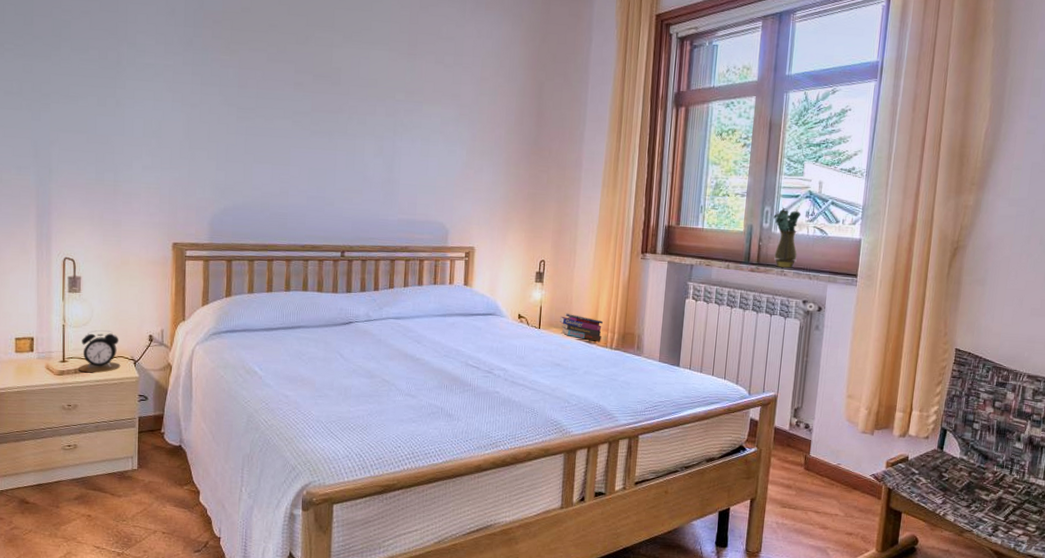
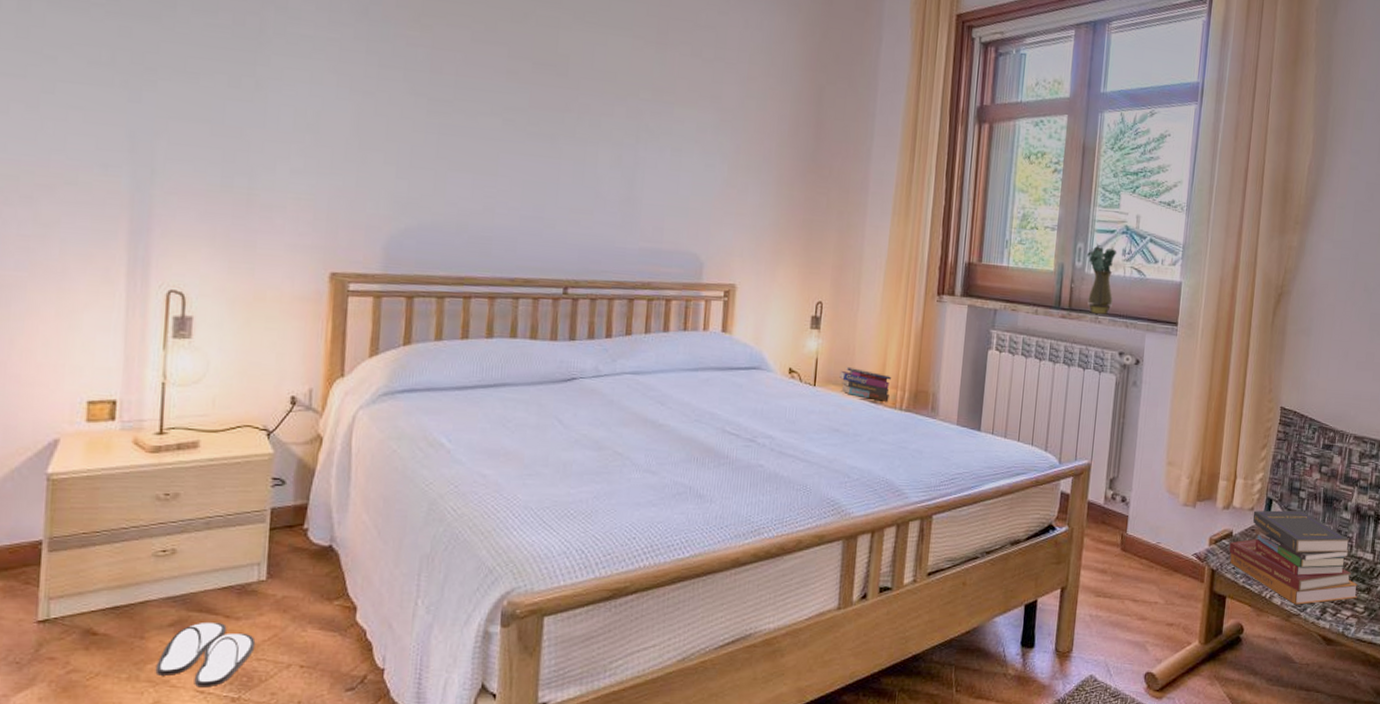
slippers: none [67,498,132,544] -> present [155,623,256,688]
alarm clock: present [79,329,121,373] -> none [184,389,248,449]
books: none [904,439,1030,522] -> present [1228,510,1358,605]

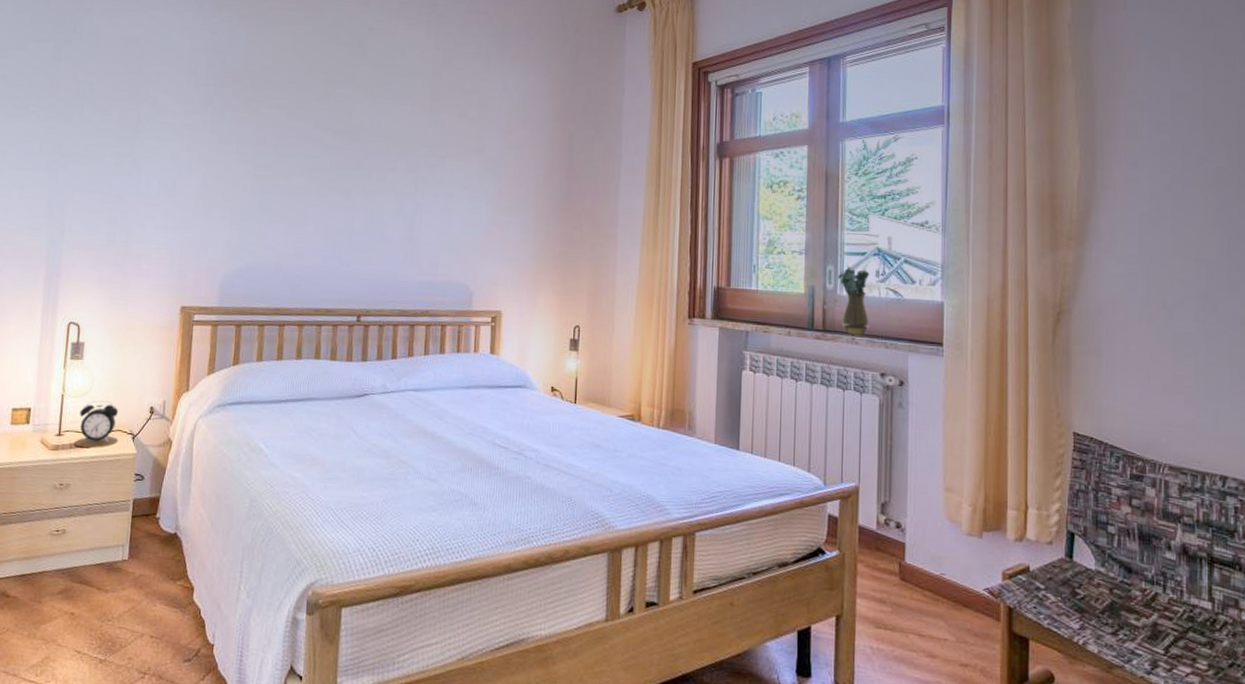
slippers: present [155,623,256,688] -> none [47,593,119,649]
alarm clock: none [184,389,248,449] -> present [74,400,119,449]
books: present [840,366,891,402] -> none [598,385,647,419]
books: present [1228,510,1358,605] -> none [1027,545,1197,655]

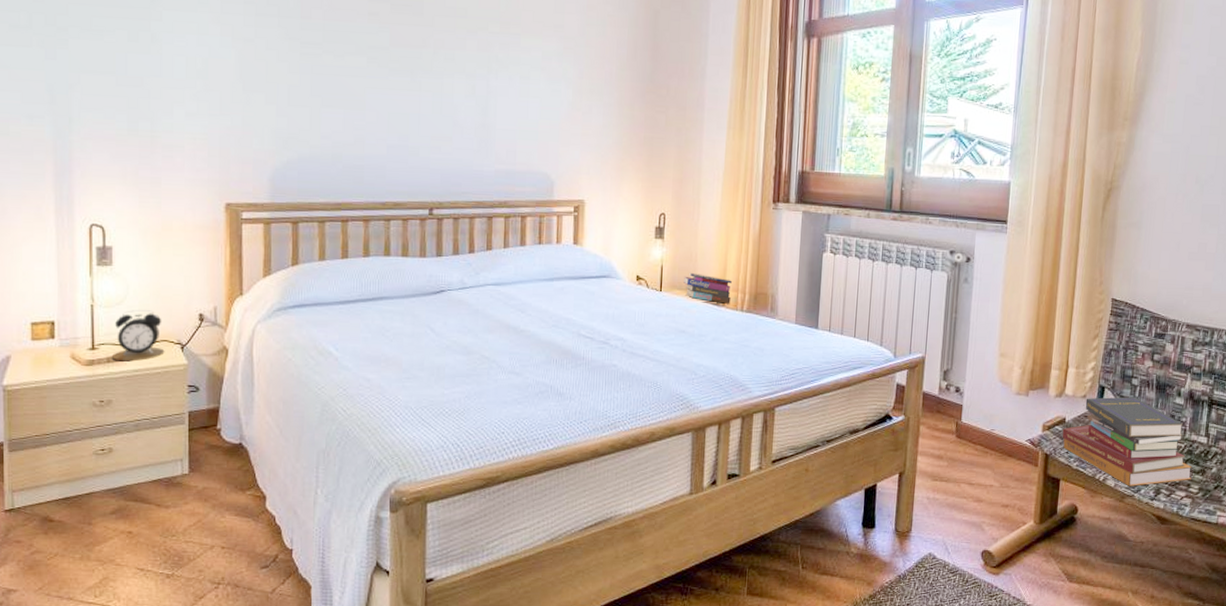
books: none [598,385,647,419] -> present [684,272,732,304]
vase: present [838,265,870,335] -> none [916,147,946,215]
books: none [1027,545,1197,655] -> present [1062,396,1193,486]

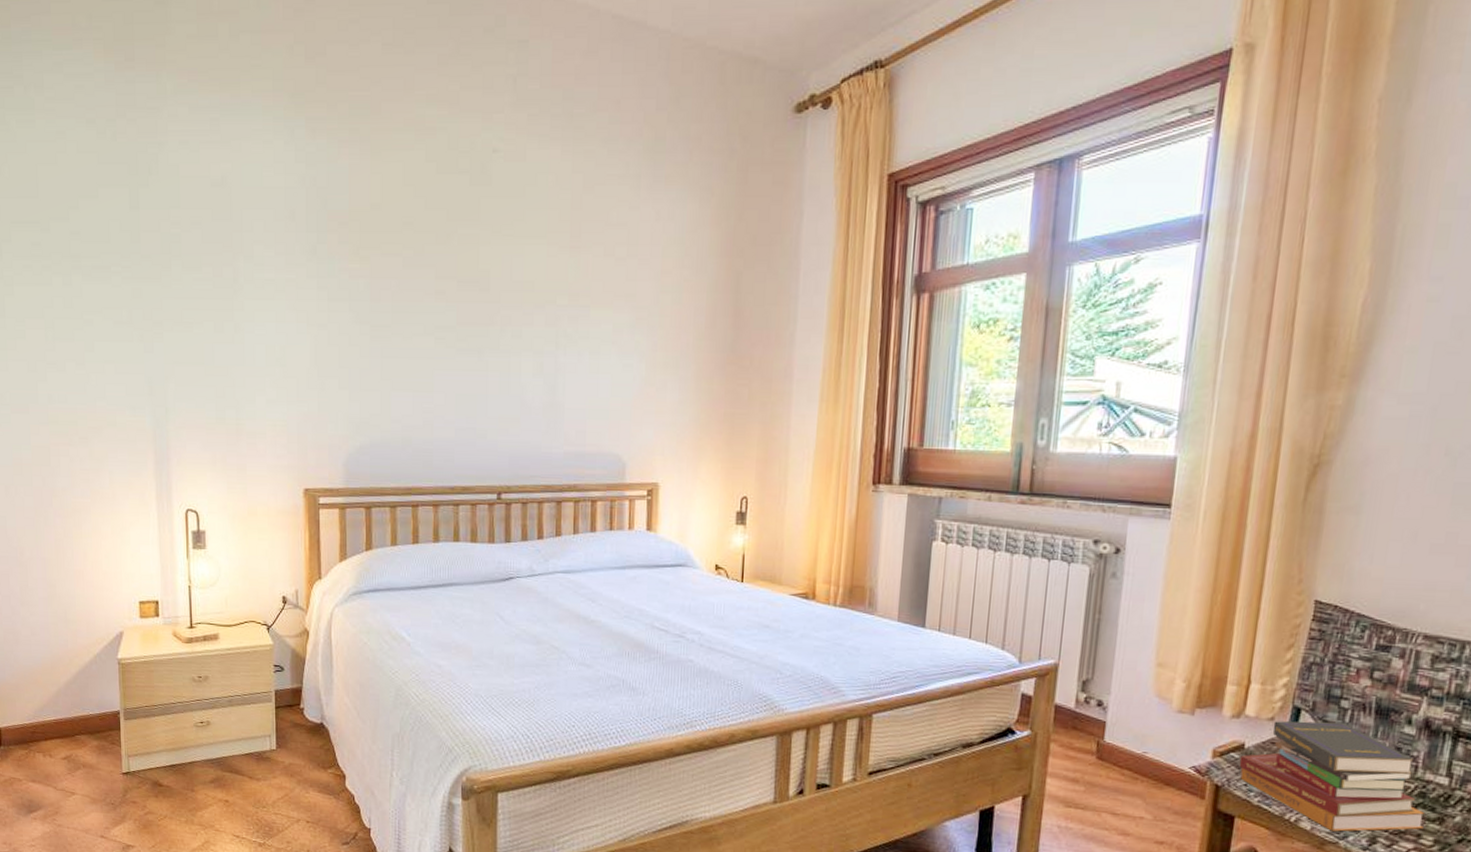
alarm clock: present [112,309,165,362] -> none [208,590,253,641]
books: present [684,272,732,304] -> none [768,562,823,597]

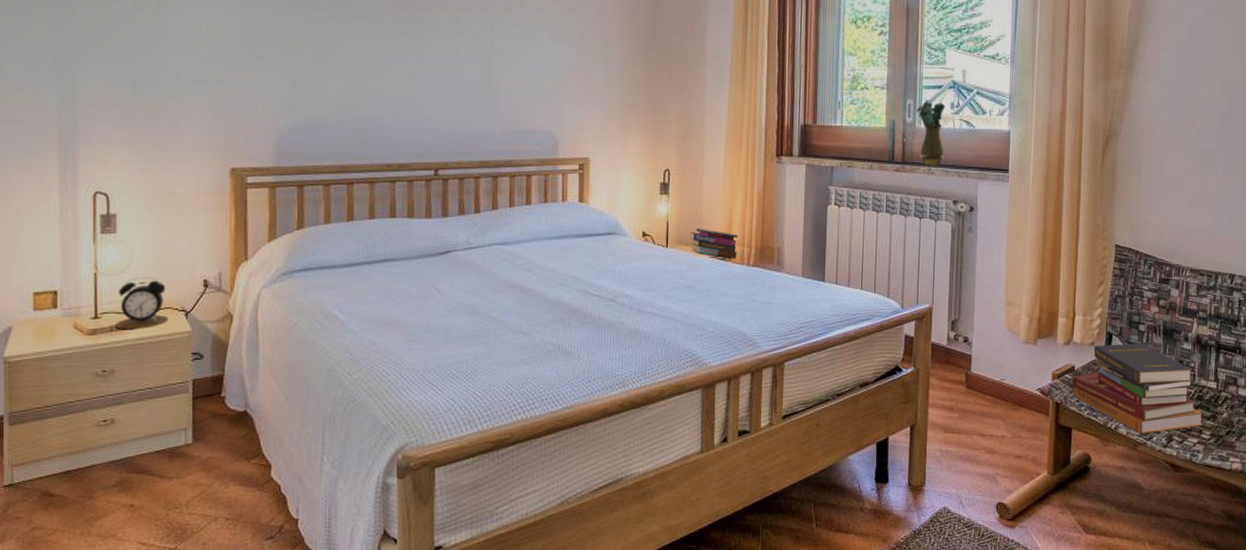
alarm clock: none [208,590,253,641] -> present [116,276,169,330]
books: none [768,562,823,597] -> present [690,227,737,258]
vase: none [1052,417,1091,498] -> present [917,98,946,166]

